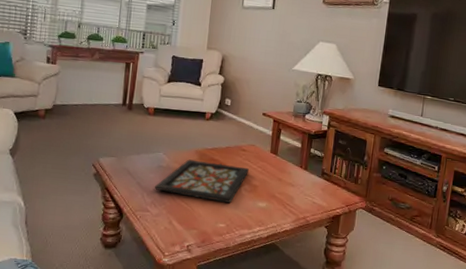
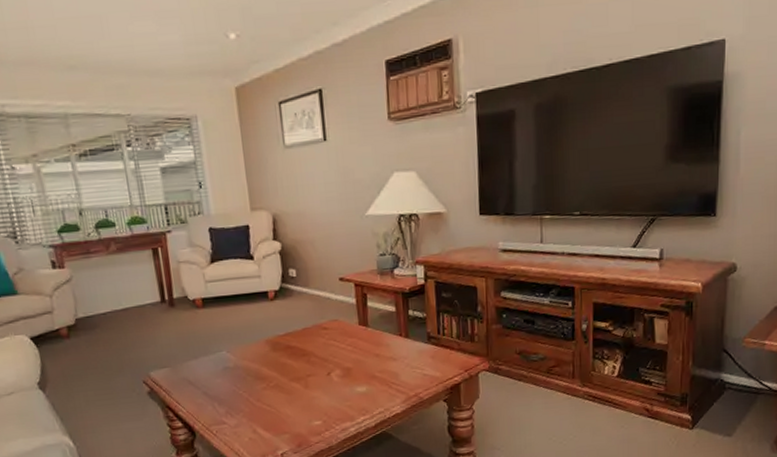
decorative tray: present [154,159,249,203] -> none [225,349,337,397]

